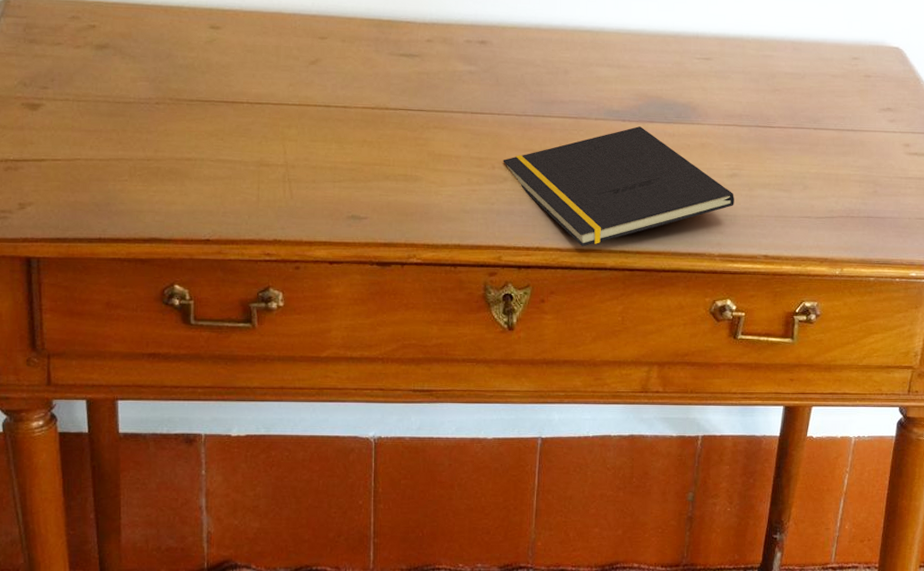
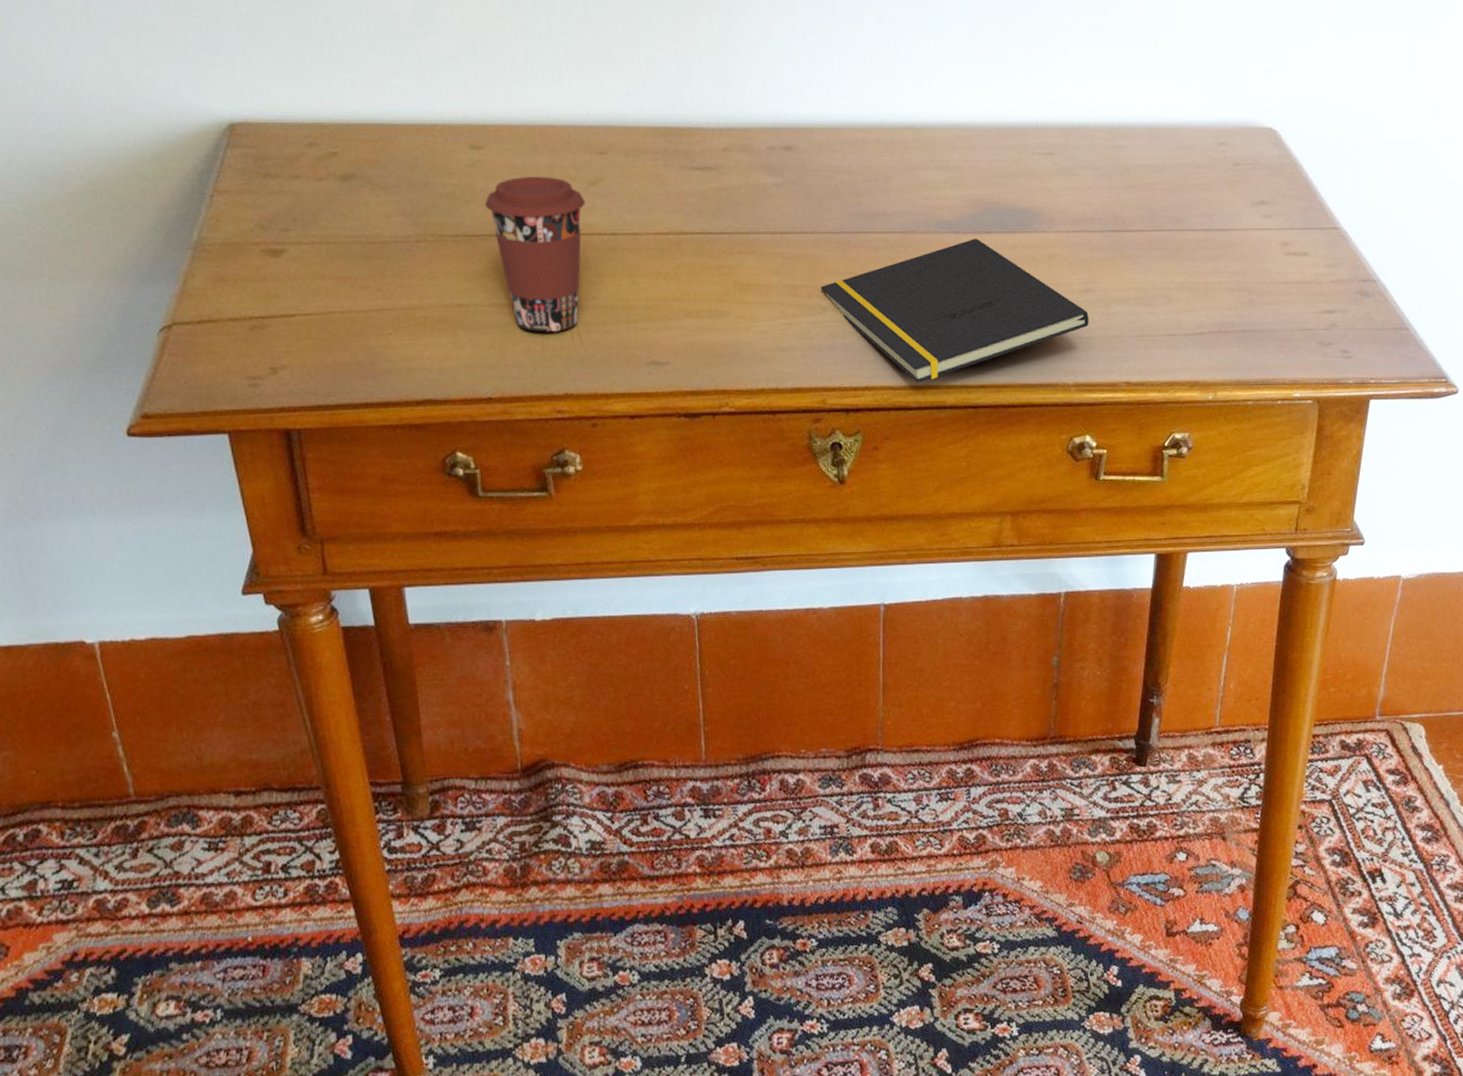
coffee cup: none [218,54,305,186] -> present [484,176,585,332]

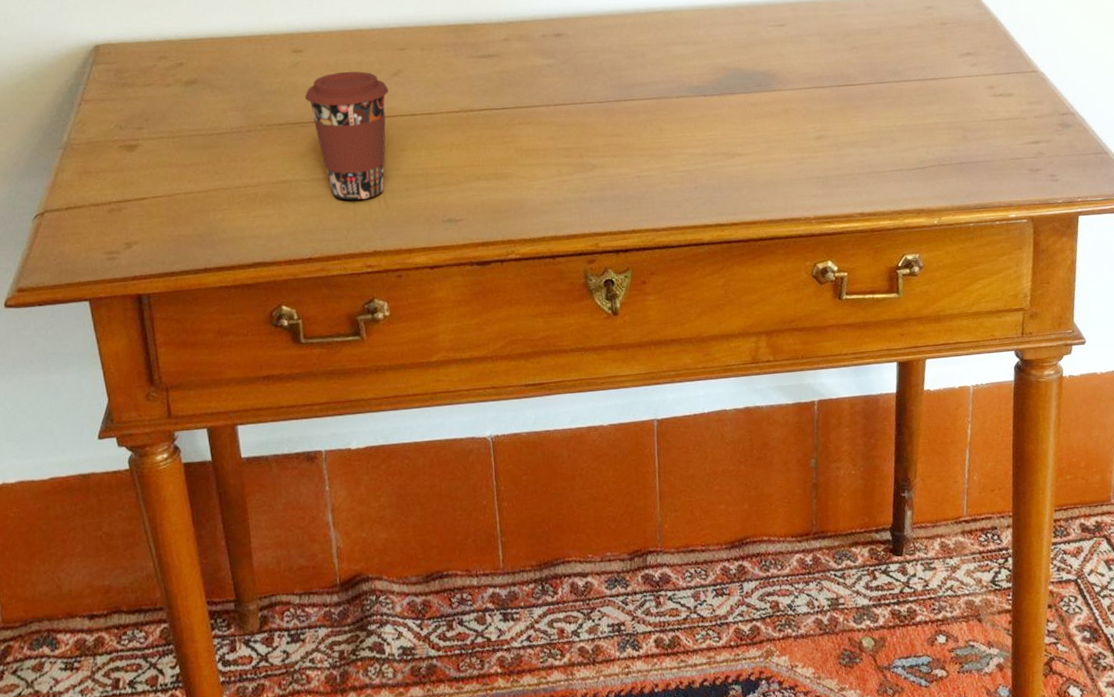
notepad: present [820,238,1089,384] -> none [590,99,824,225]

